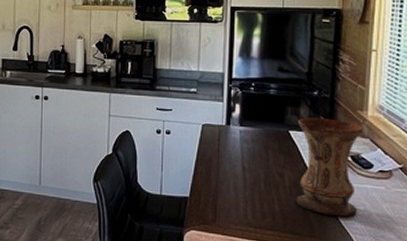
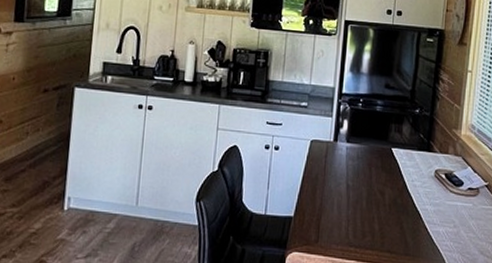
vase: present [296,117,364,217] -> none [394,135,457,234]

